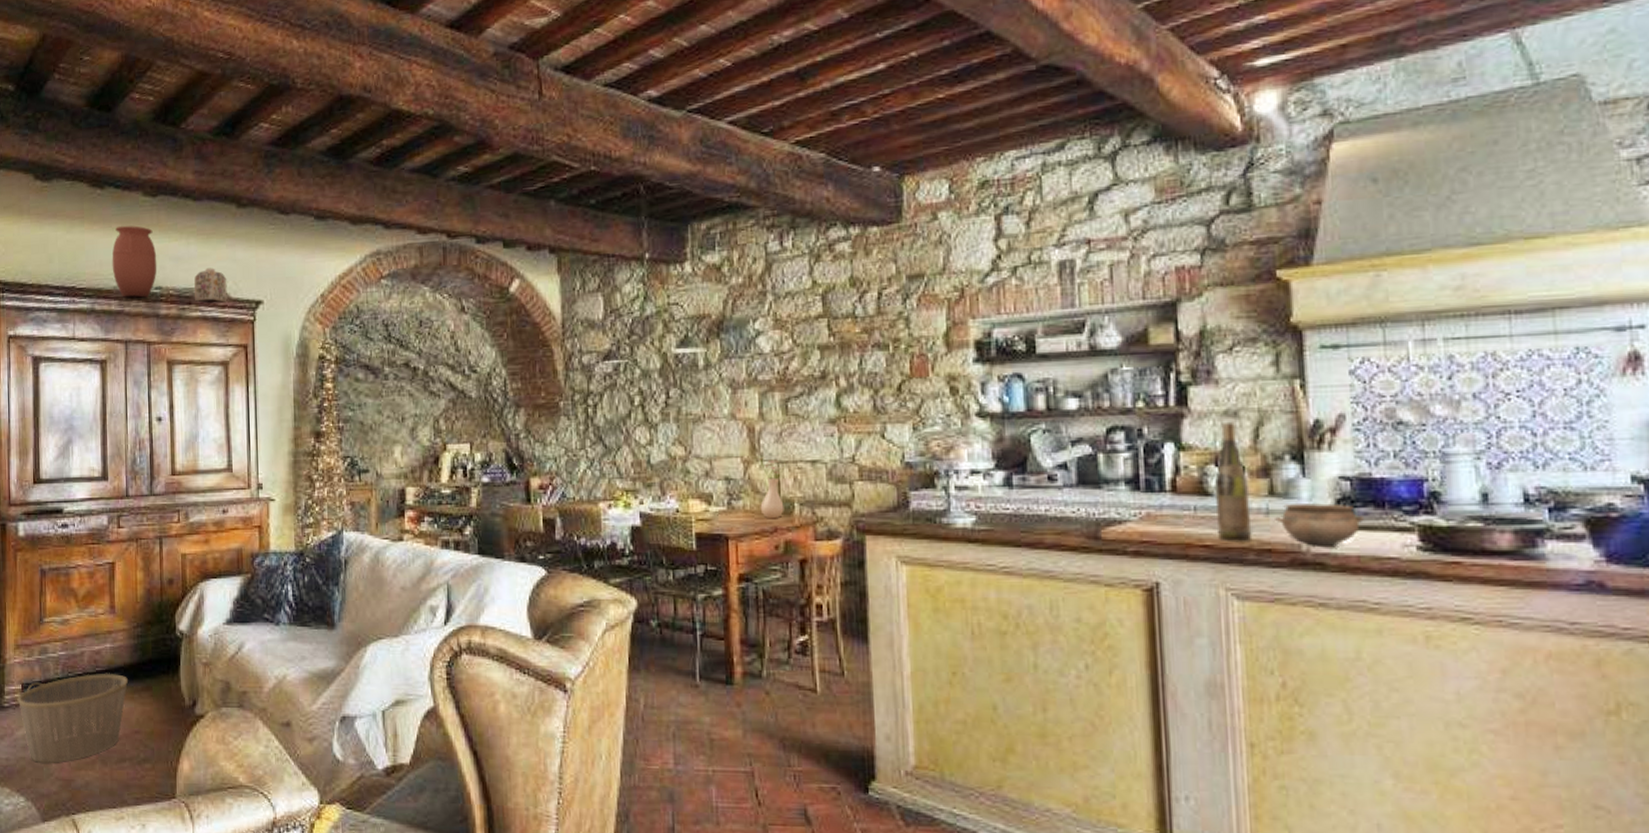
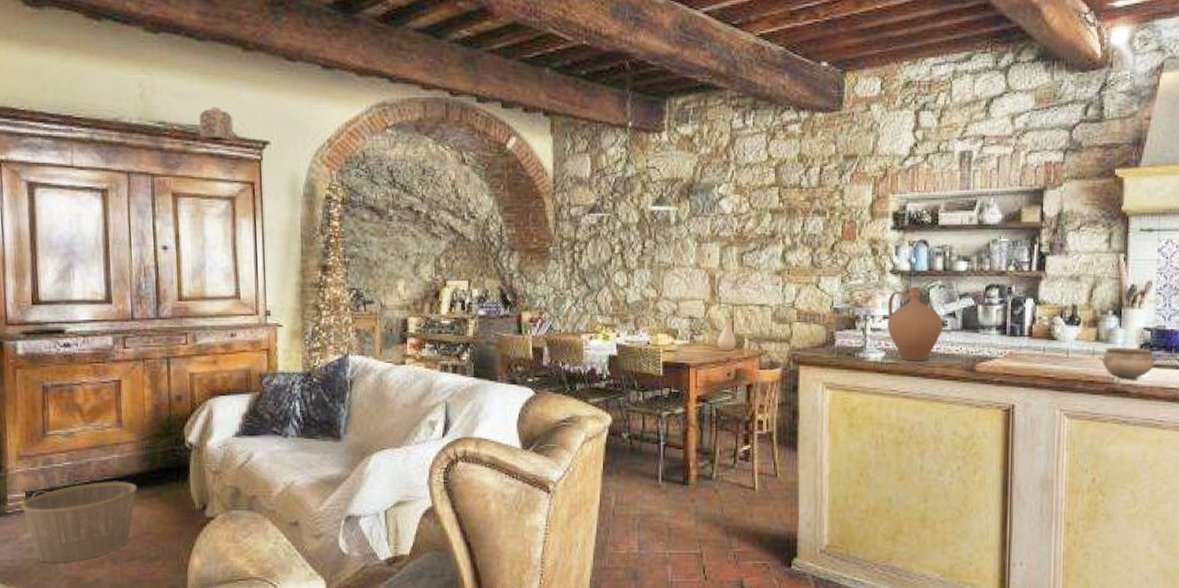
decorative vase: present [112,225,157,300] -> none [111,59,160,132]
ceramic jug: none [975,432,1052,527] -> present [887,286,943,361]
wine bottle: present [1215,421,1253,544] -> none [1058,284,1083,377]

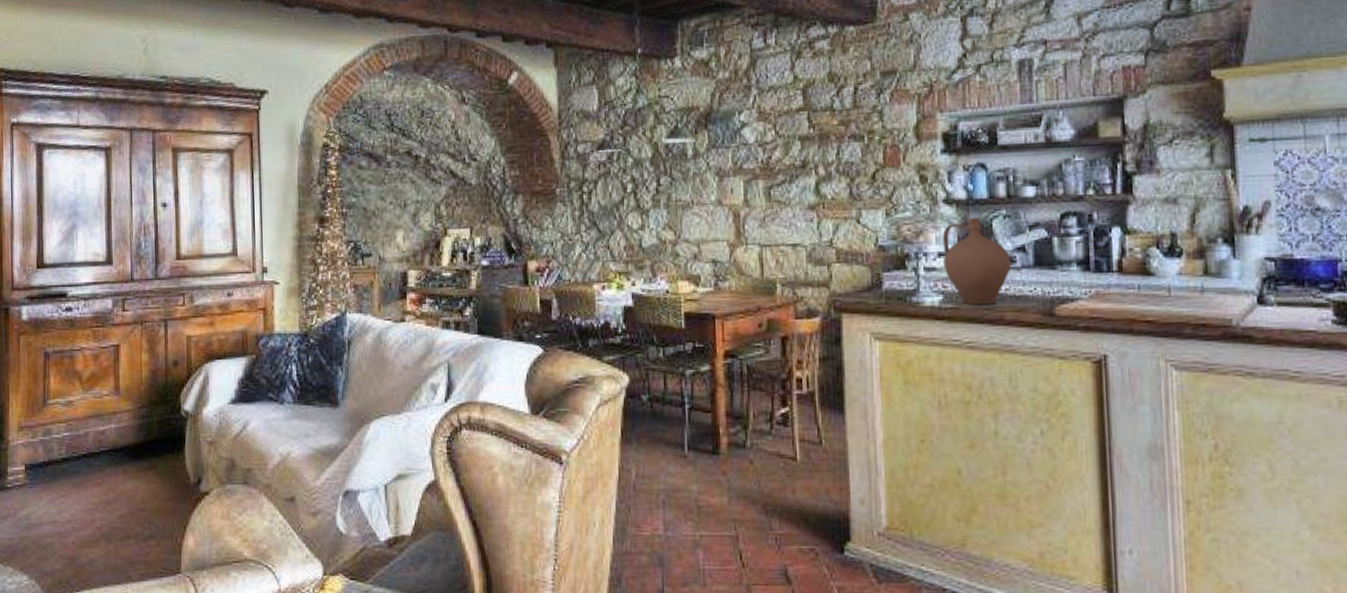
basket: present [21,481,138,564] -> none [21,452,134,543]
decorative jar: present [199,107,234,141] -> none [199,58,233,93]
vase: present [715,300,742,352] -> none [741,241,772,299]
cooking pot: present [1098,346,1158,379] -> none [1209,281,1287,321]

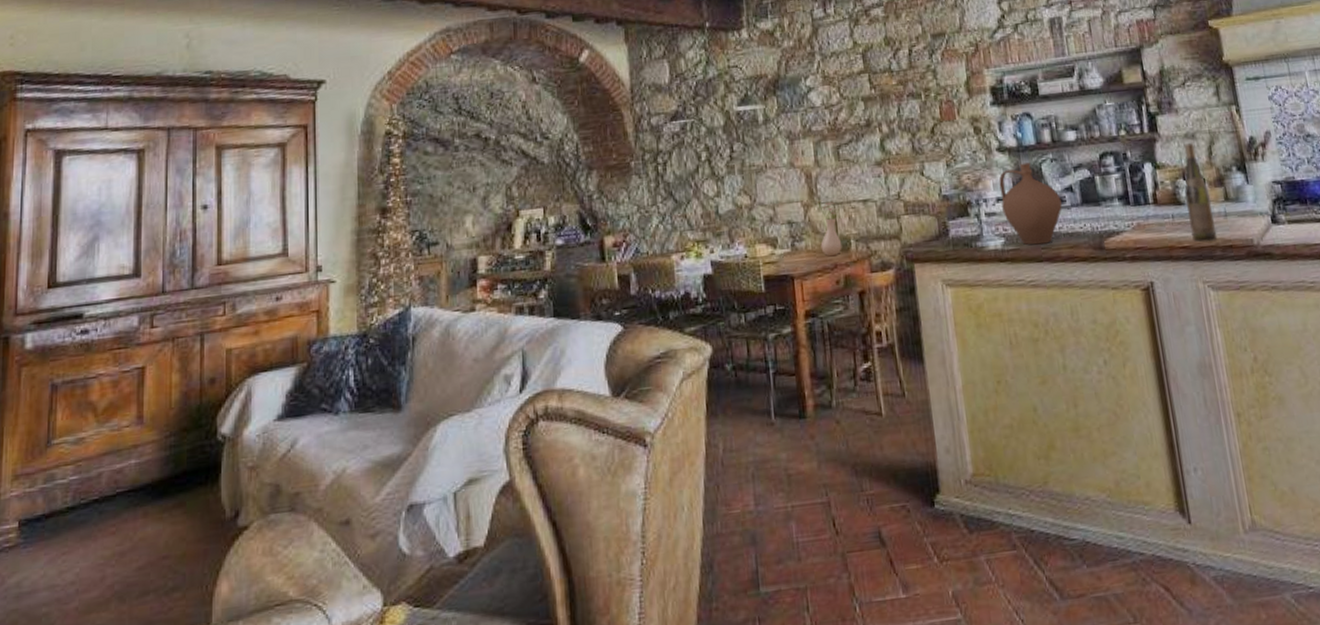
vase: none [741,241,772,299] -> present [815,200,845,257]
wine bottle: none [1156,207,1189,319] -> present [1183,142,1218,243]

